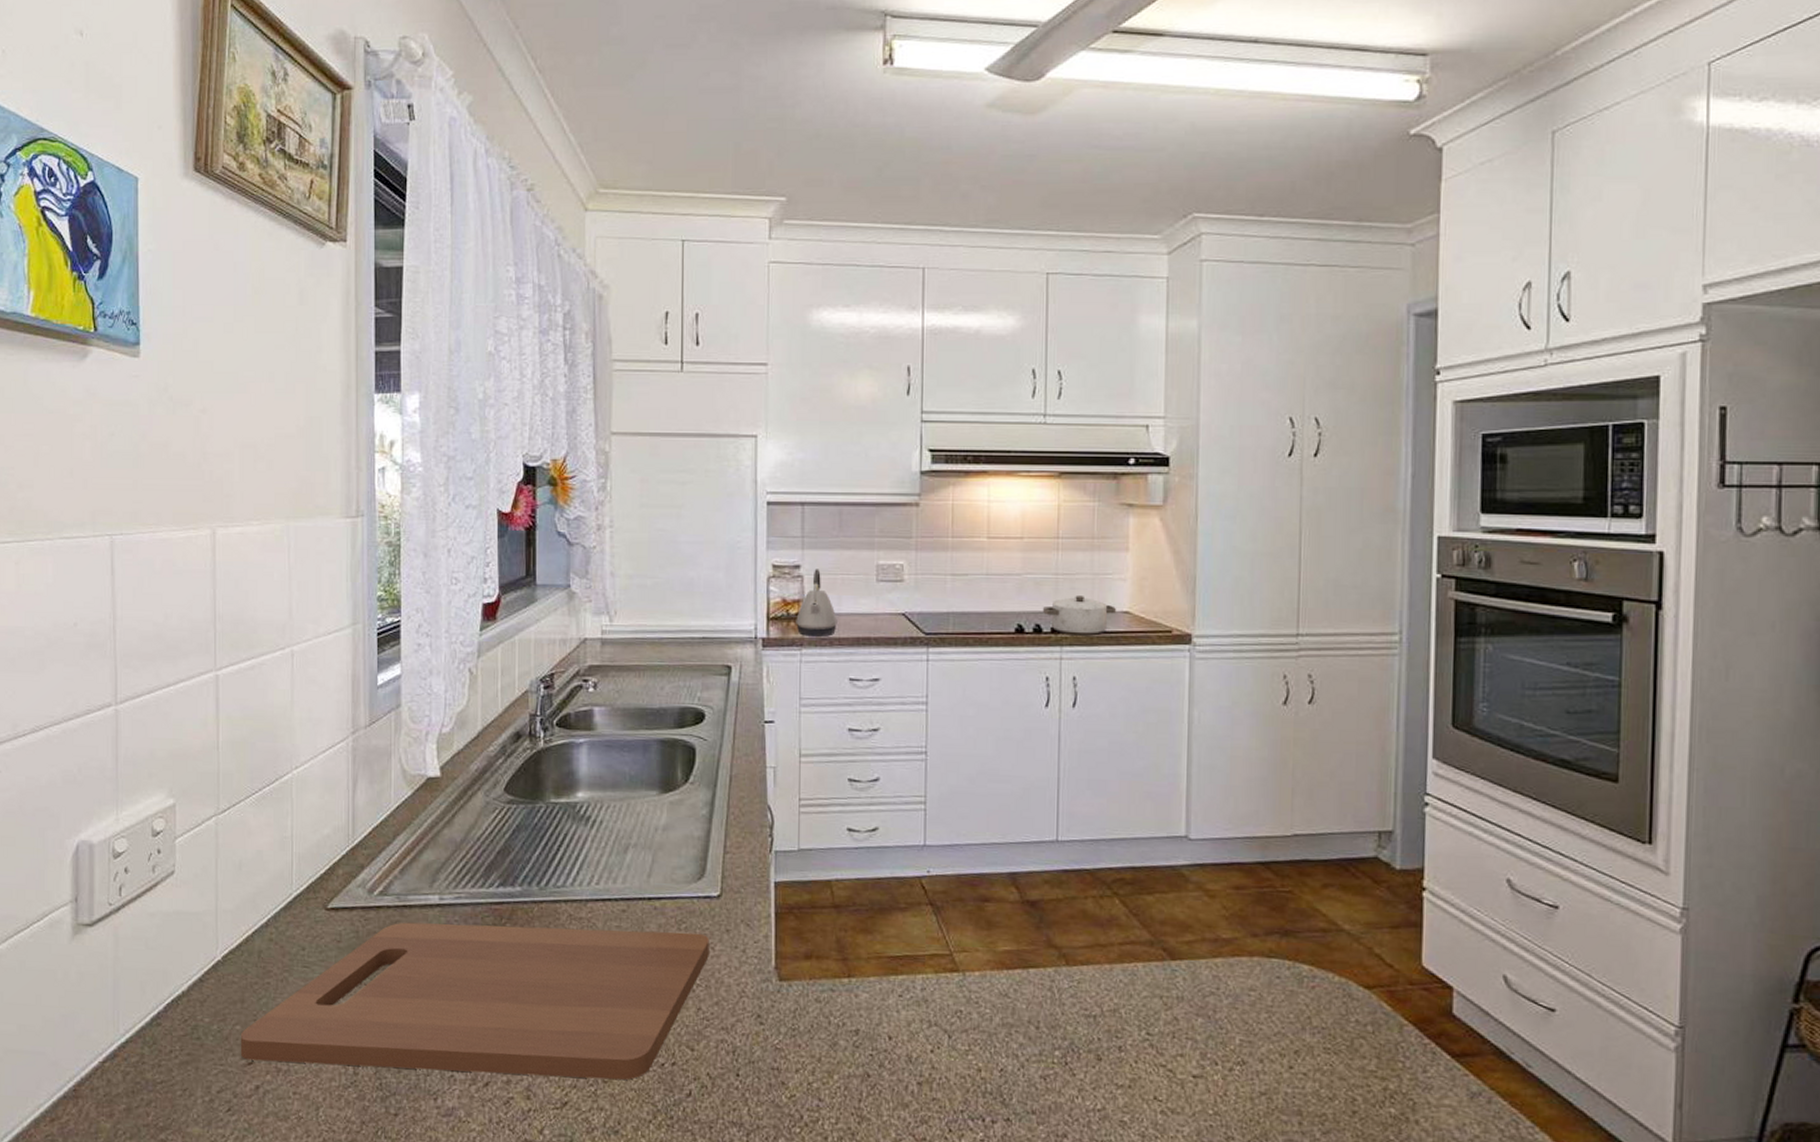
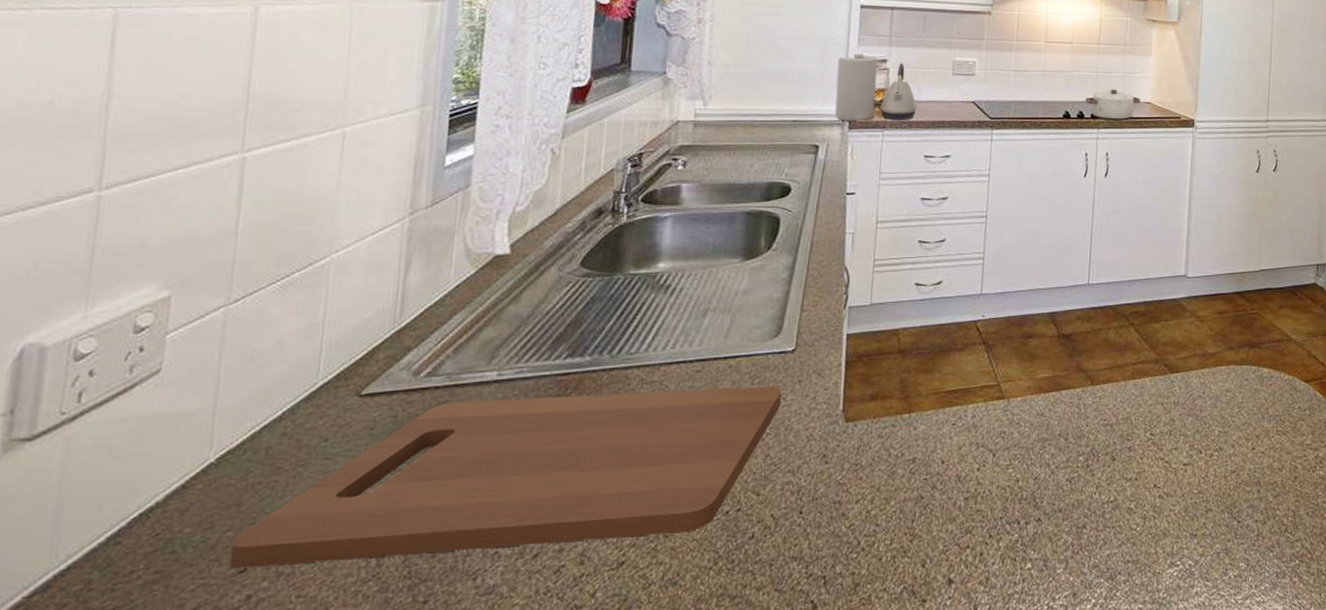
paper towel holder: none [745,559,790,638] -> present [834,53,878,121]

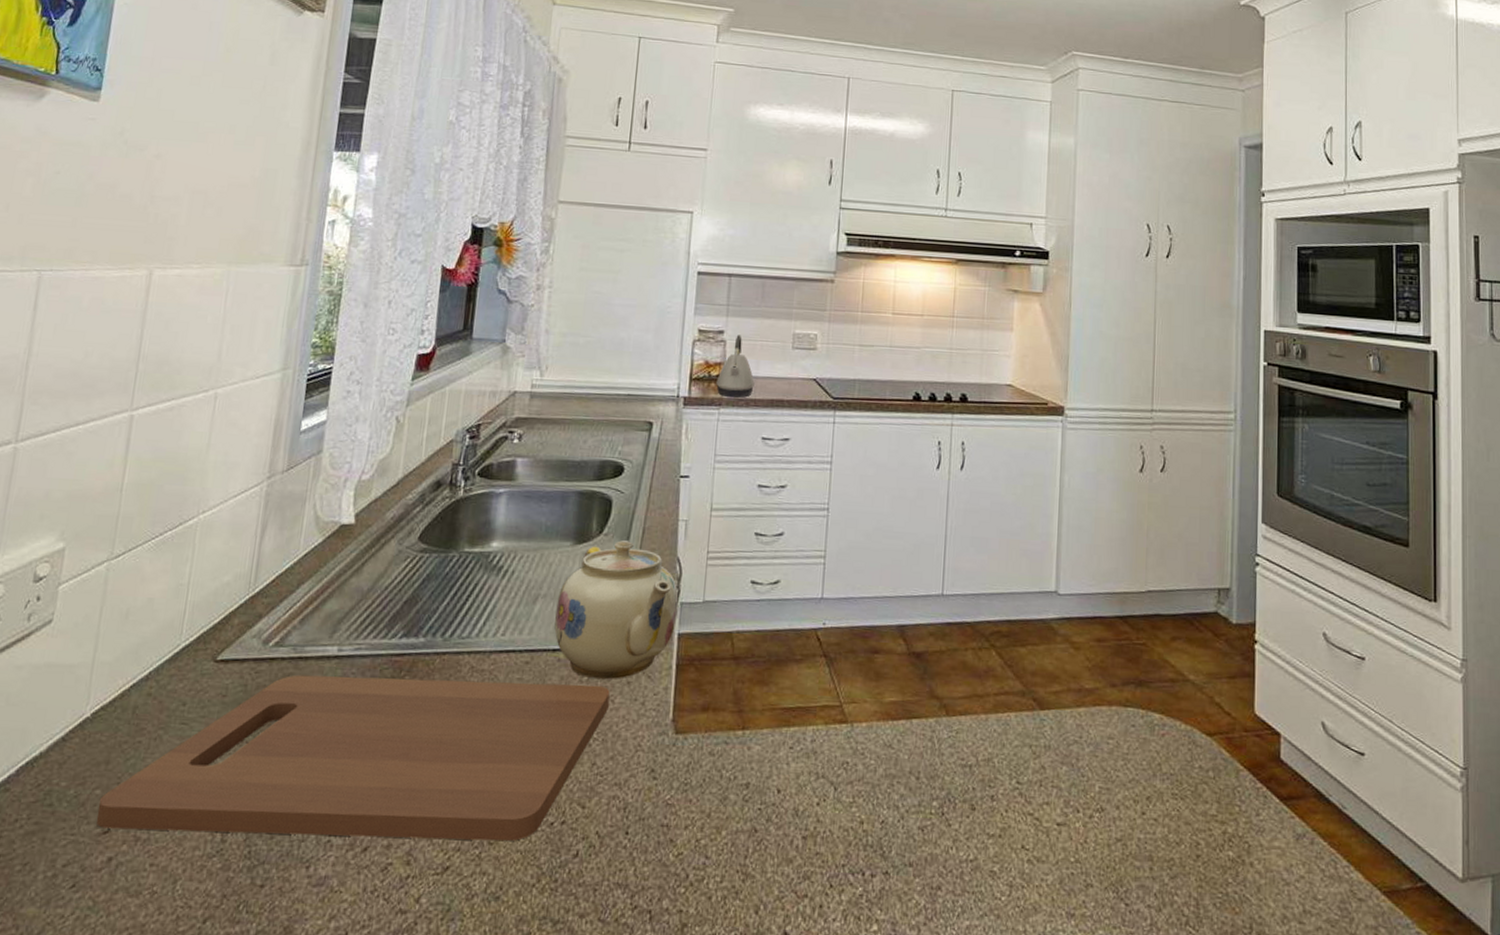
teapot: none [725,254,847,381] -> present [554,540,679,680]
paper towel holder: present [834,53,878,121] -> none [669,323,714,397]
cooking pot: present [1085,89,1140,121] -> none [938,369,1001,406]

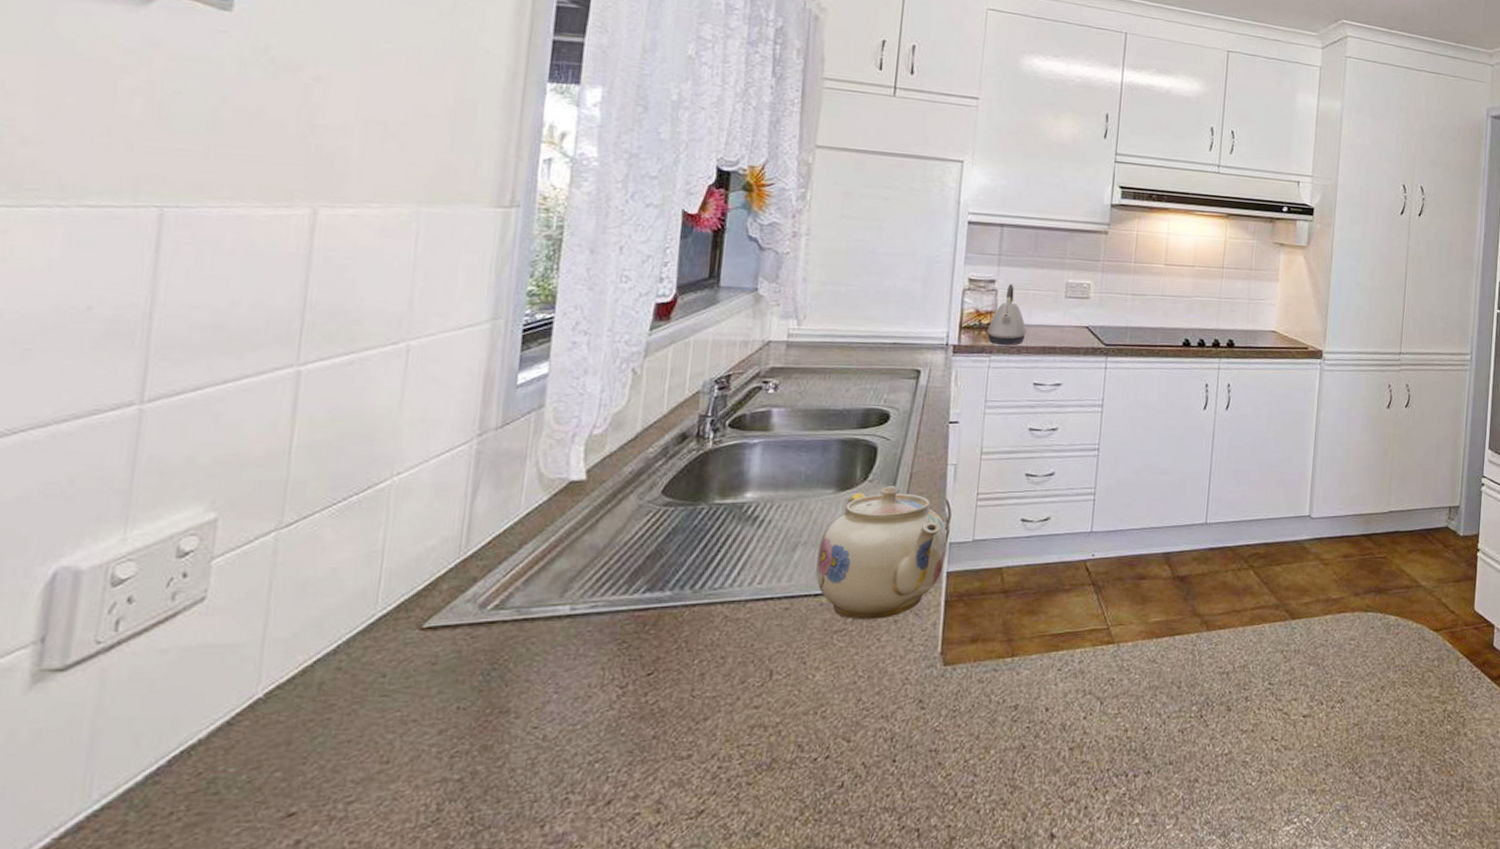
cutting board: present [95,674,610,842] -> none [277,626,876,811]

